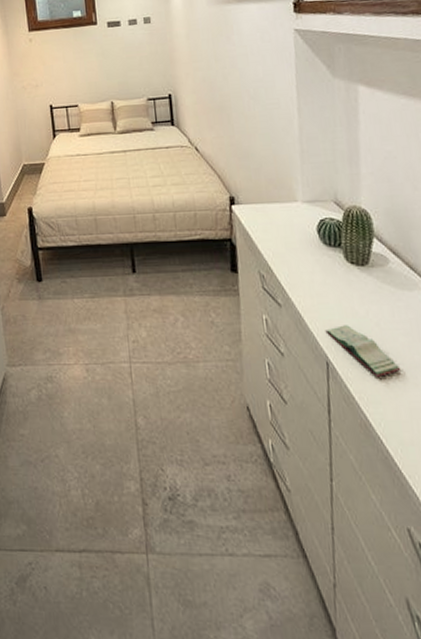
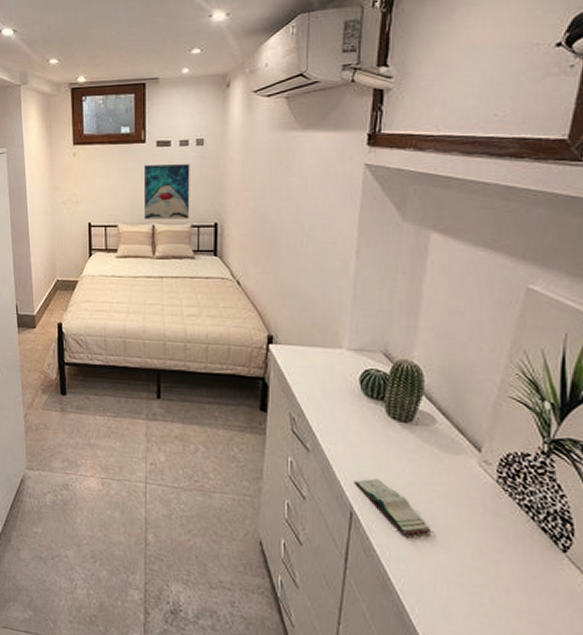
wall art: none [98,41,144,97] -> present [144,164,190,219]

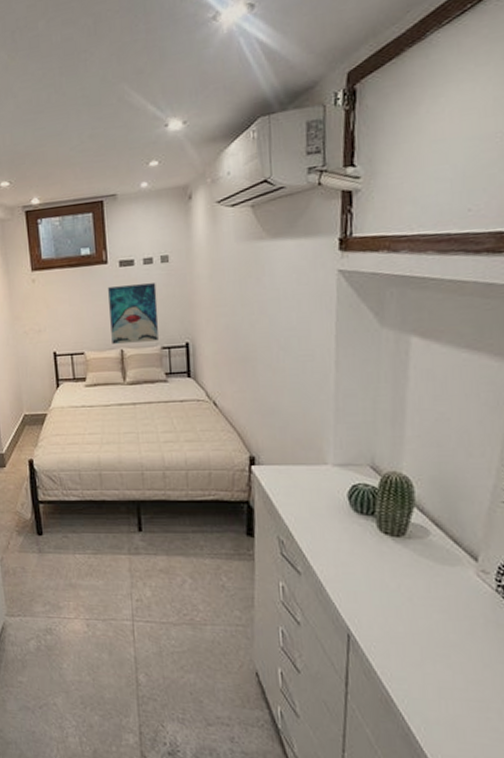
book: present [354,478,432,536] -> none [349,598,433,655]

